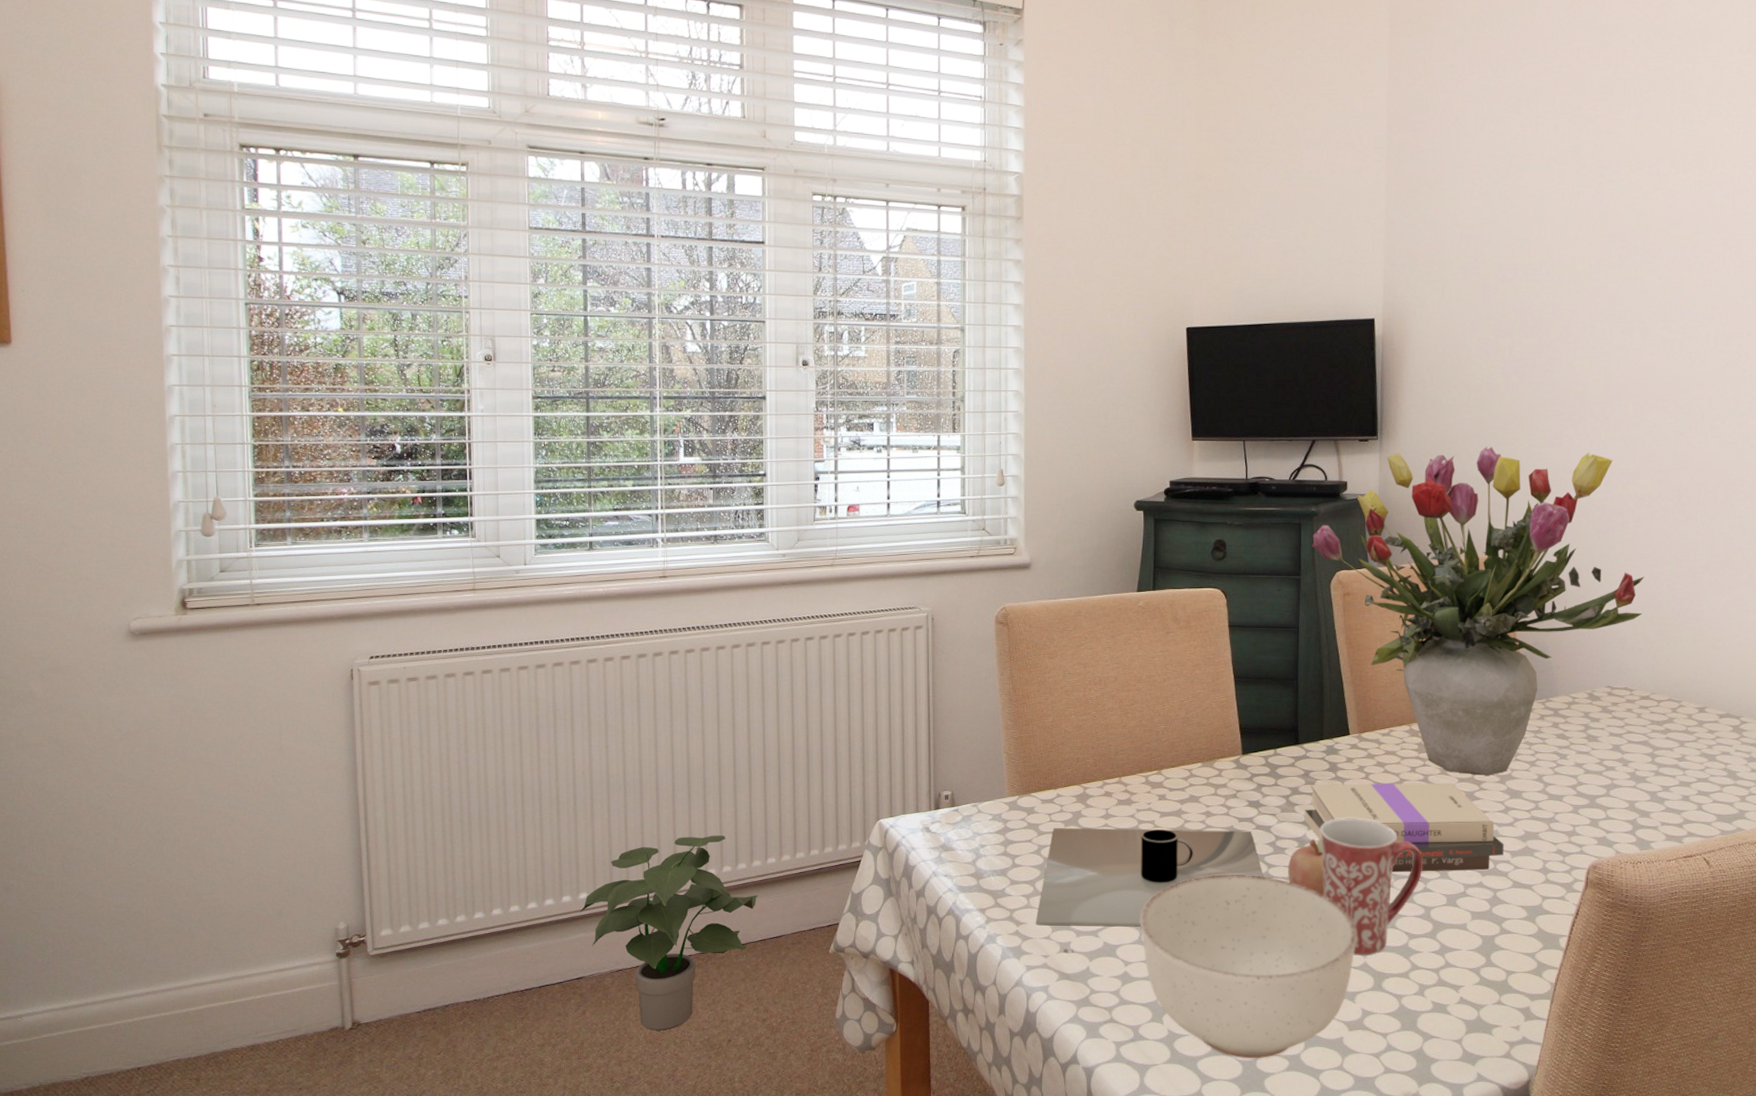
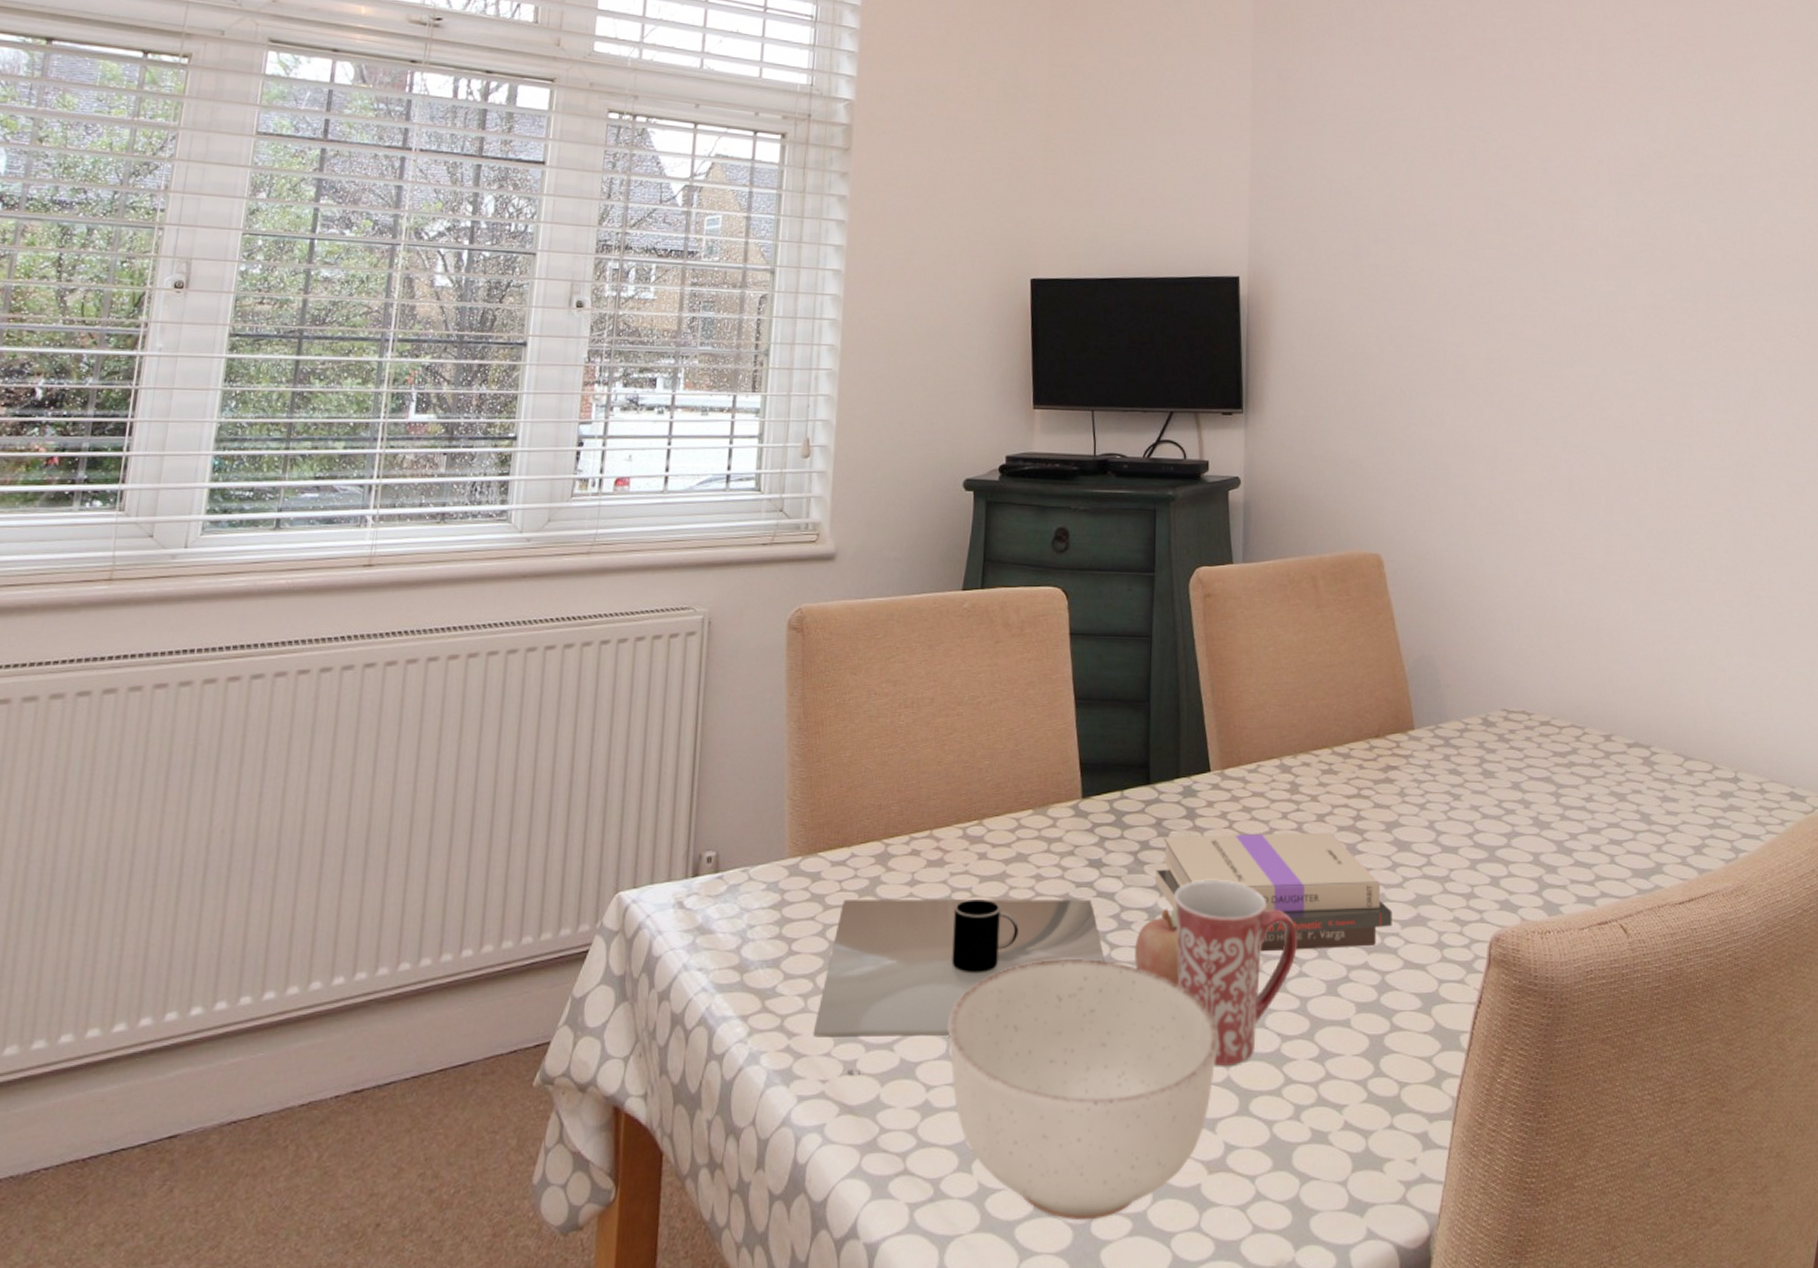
potted plant: present [579,835,758,1031] -> none [187,918,443,1214]
flower arrangement: present [1311,446,1645,775] -> none [1167,423,1538,822]

